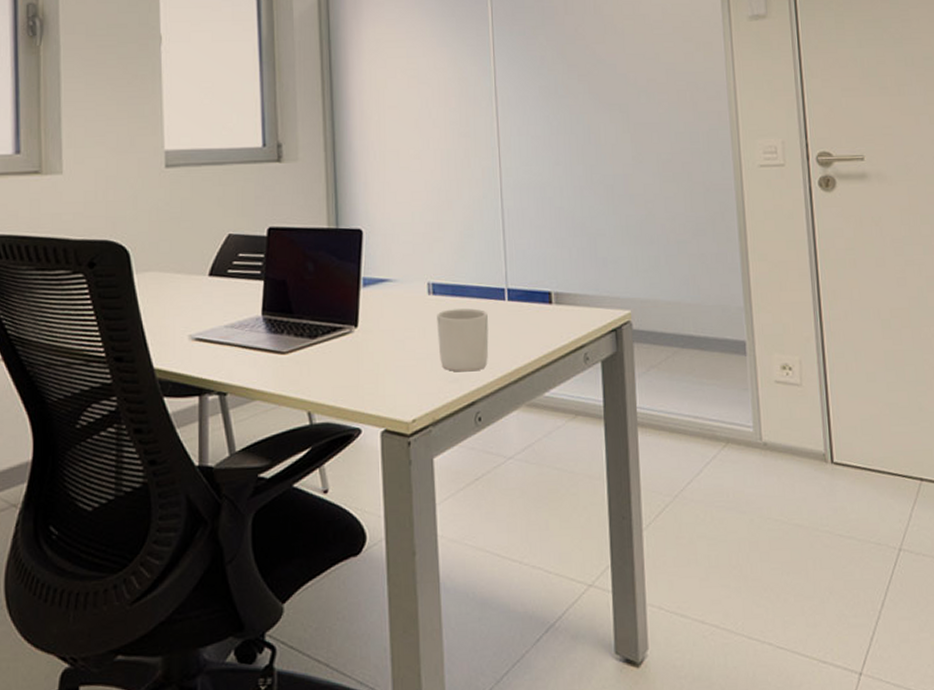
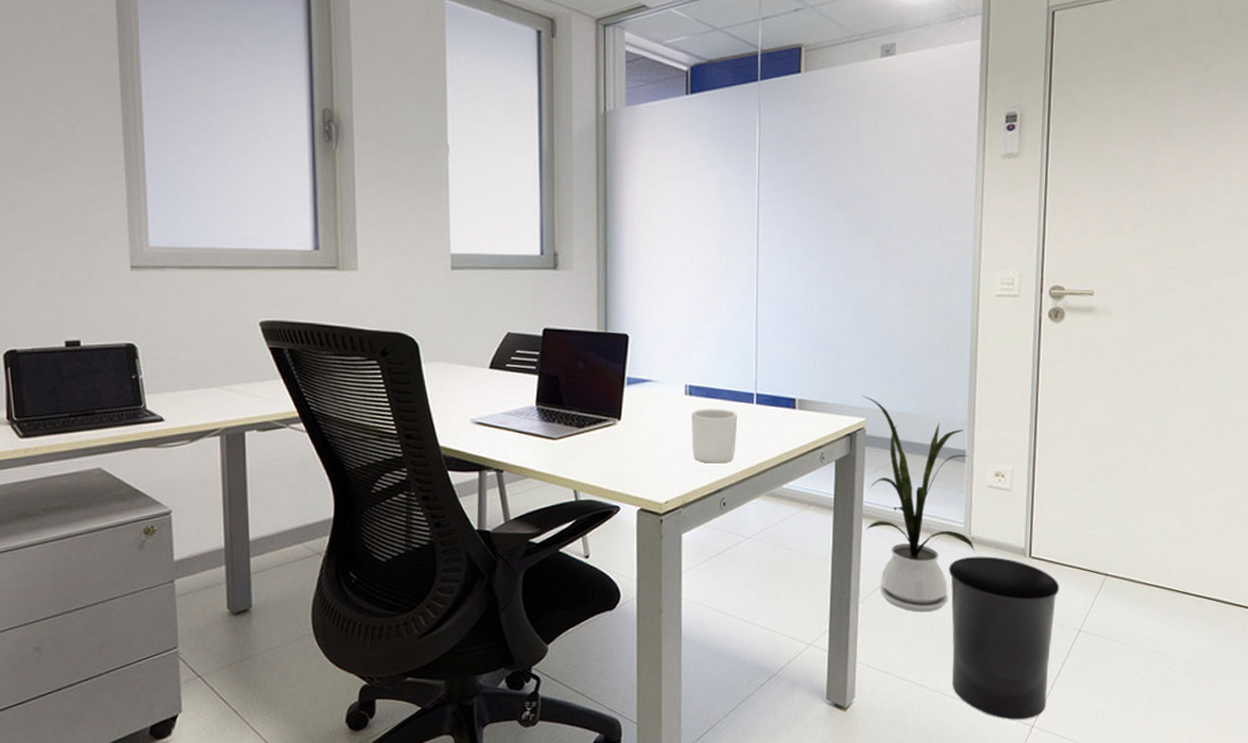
house plant: none [624,284,769,538] -> present [862,395,975,612]
waste bin: none [741,464,873,667] -> present [948,556,1060,720]

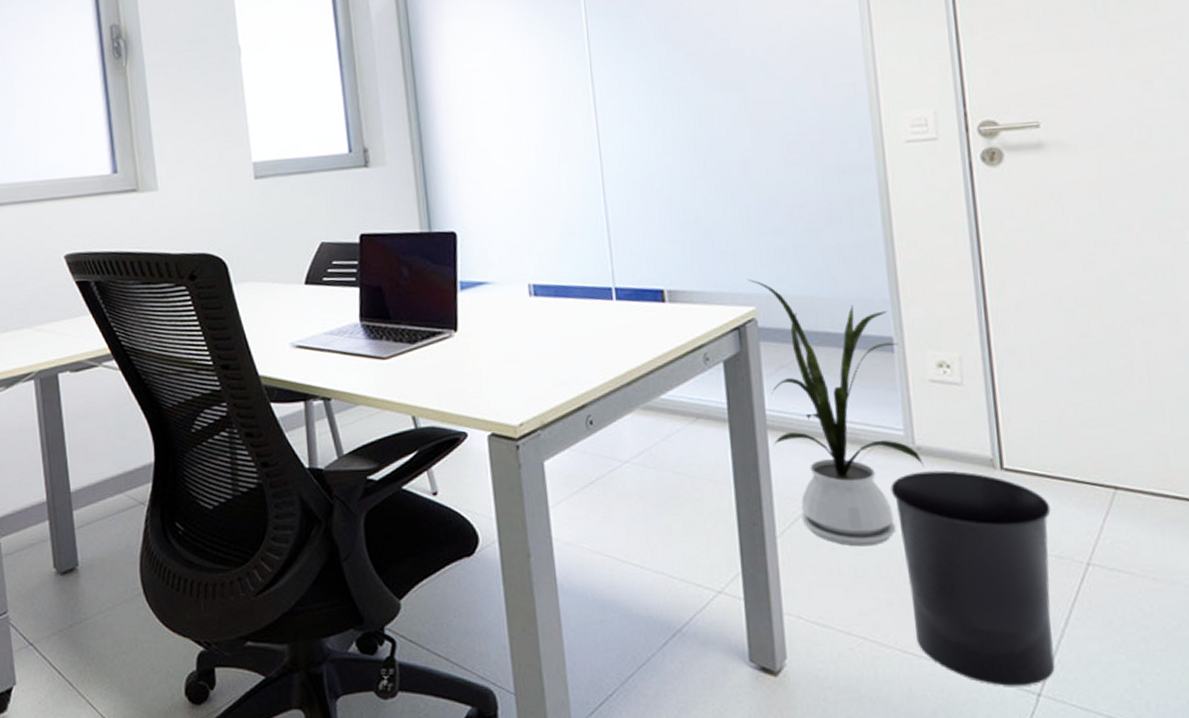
mug: present [691,409,737,464] -> none [540,309,598,375]

